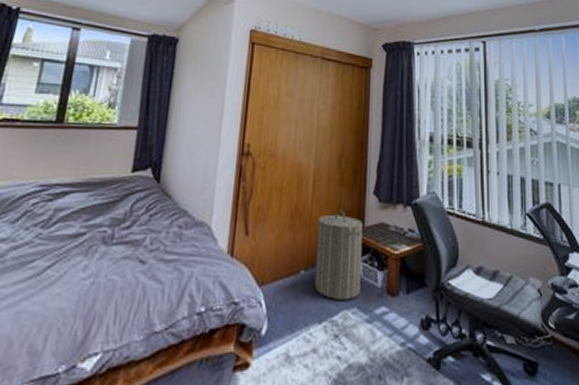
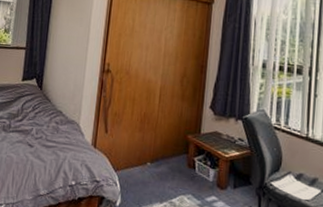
laundry hamper: present [314,210,364,300] -> none [158,119,200,188]

